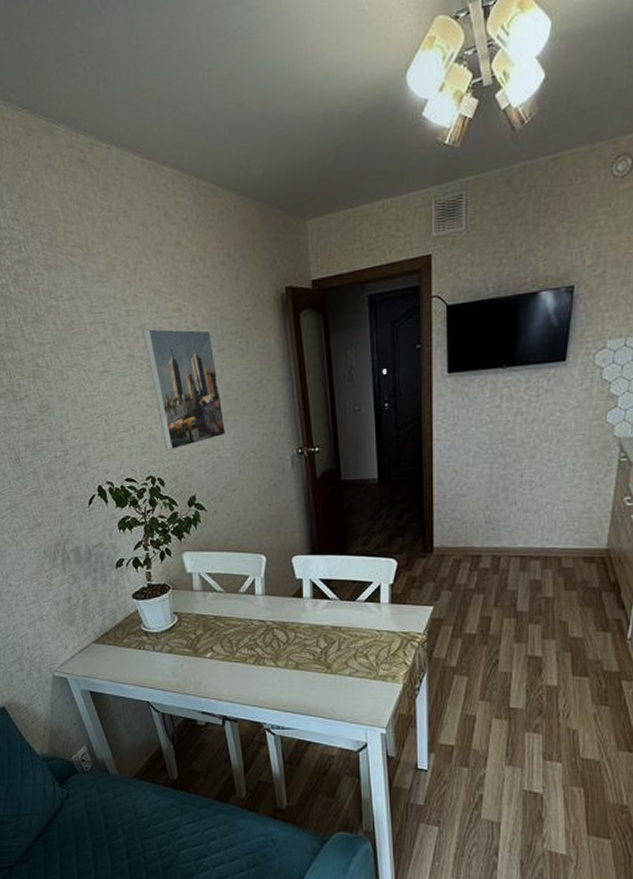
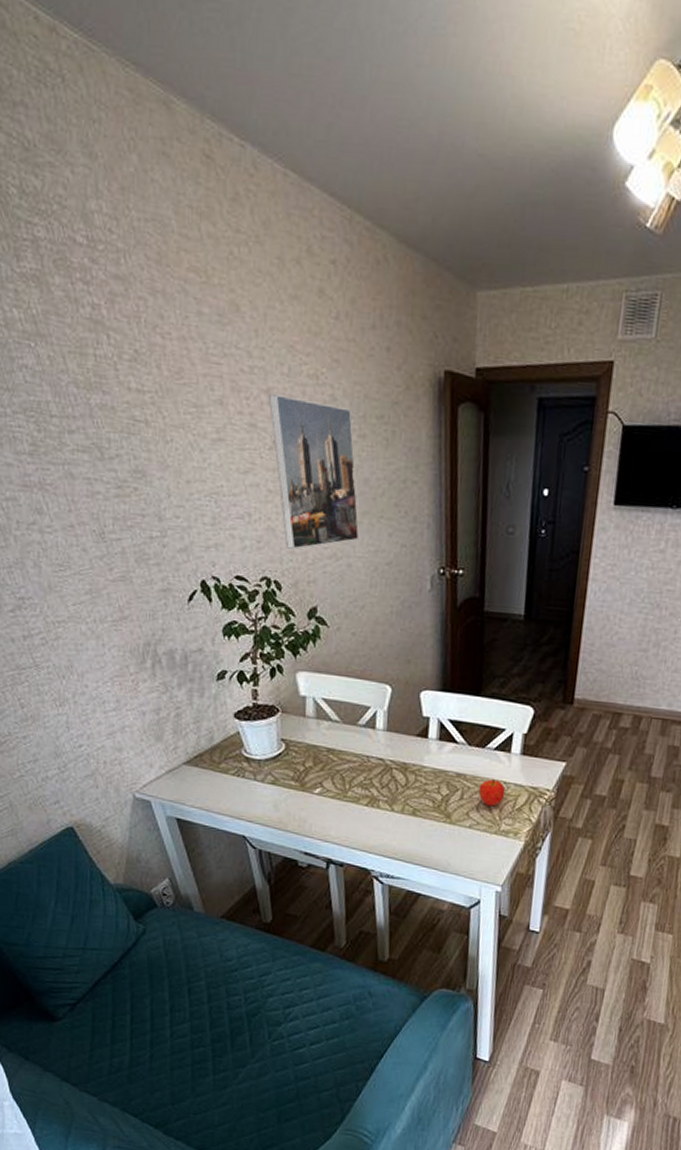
fruit: none [354,629,379,654] -> present [478,779,506,807]

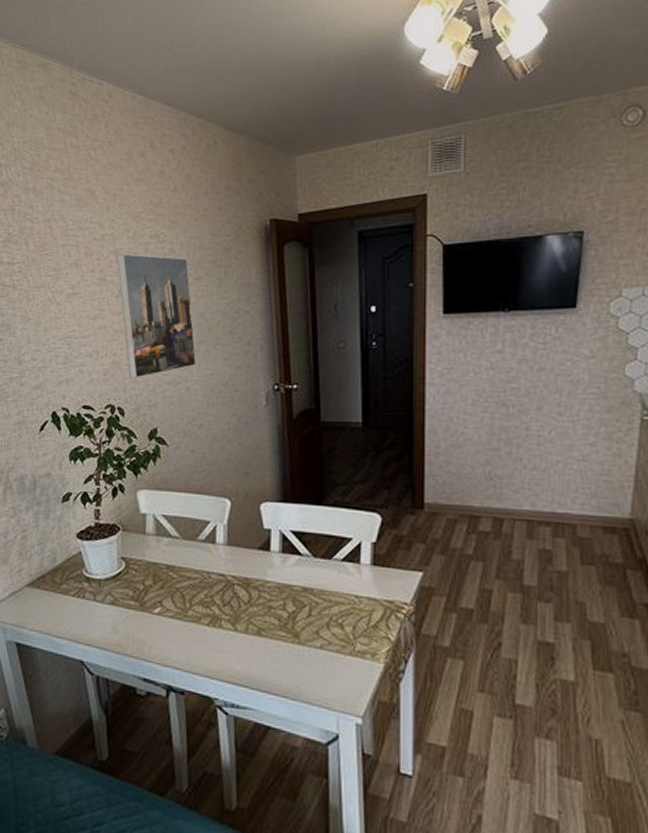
fruit: present [478,779,506,807] -> none [328,593,358,624]

